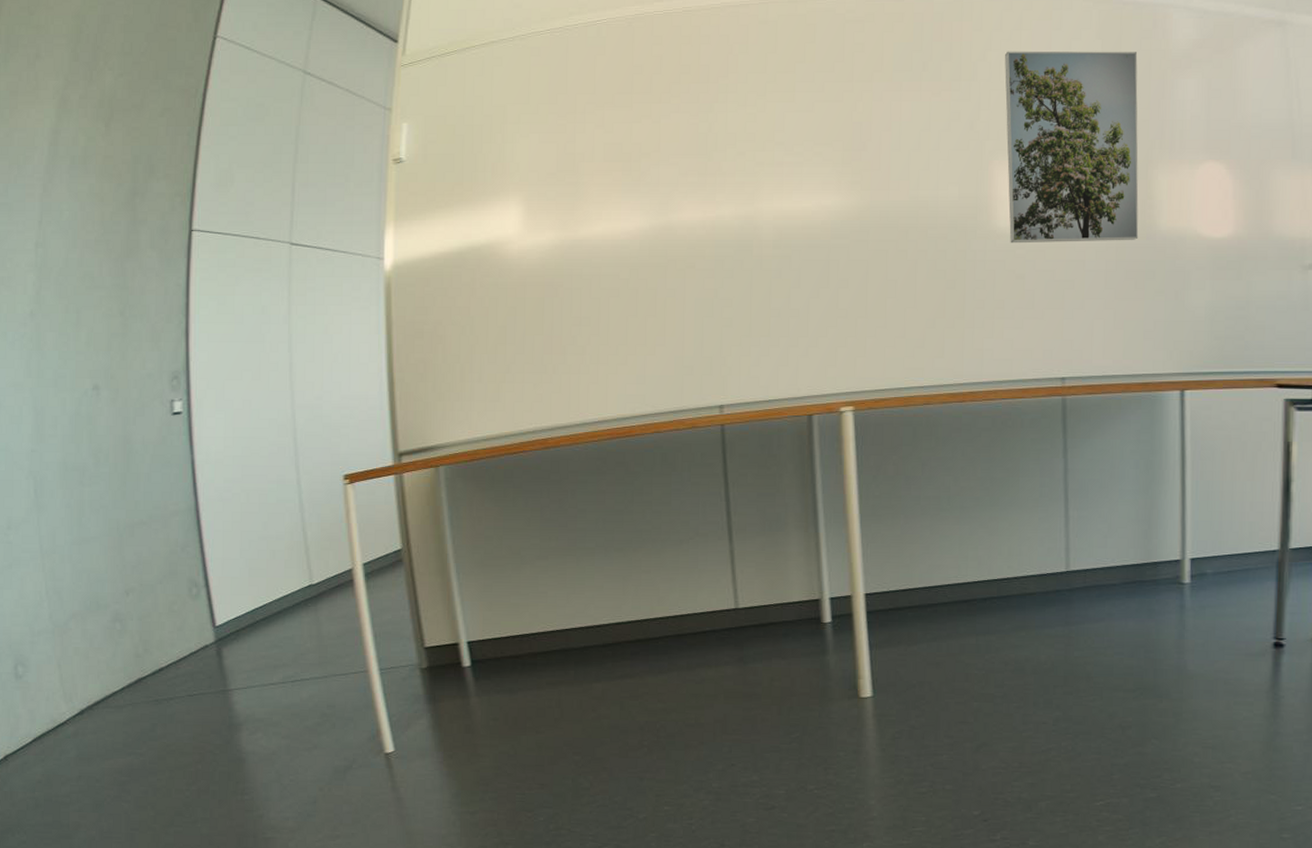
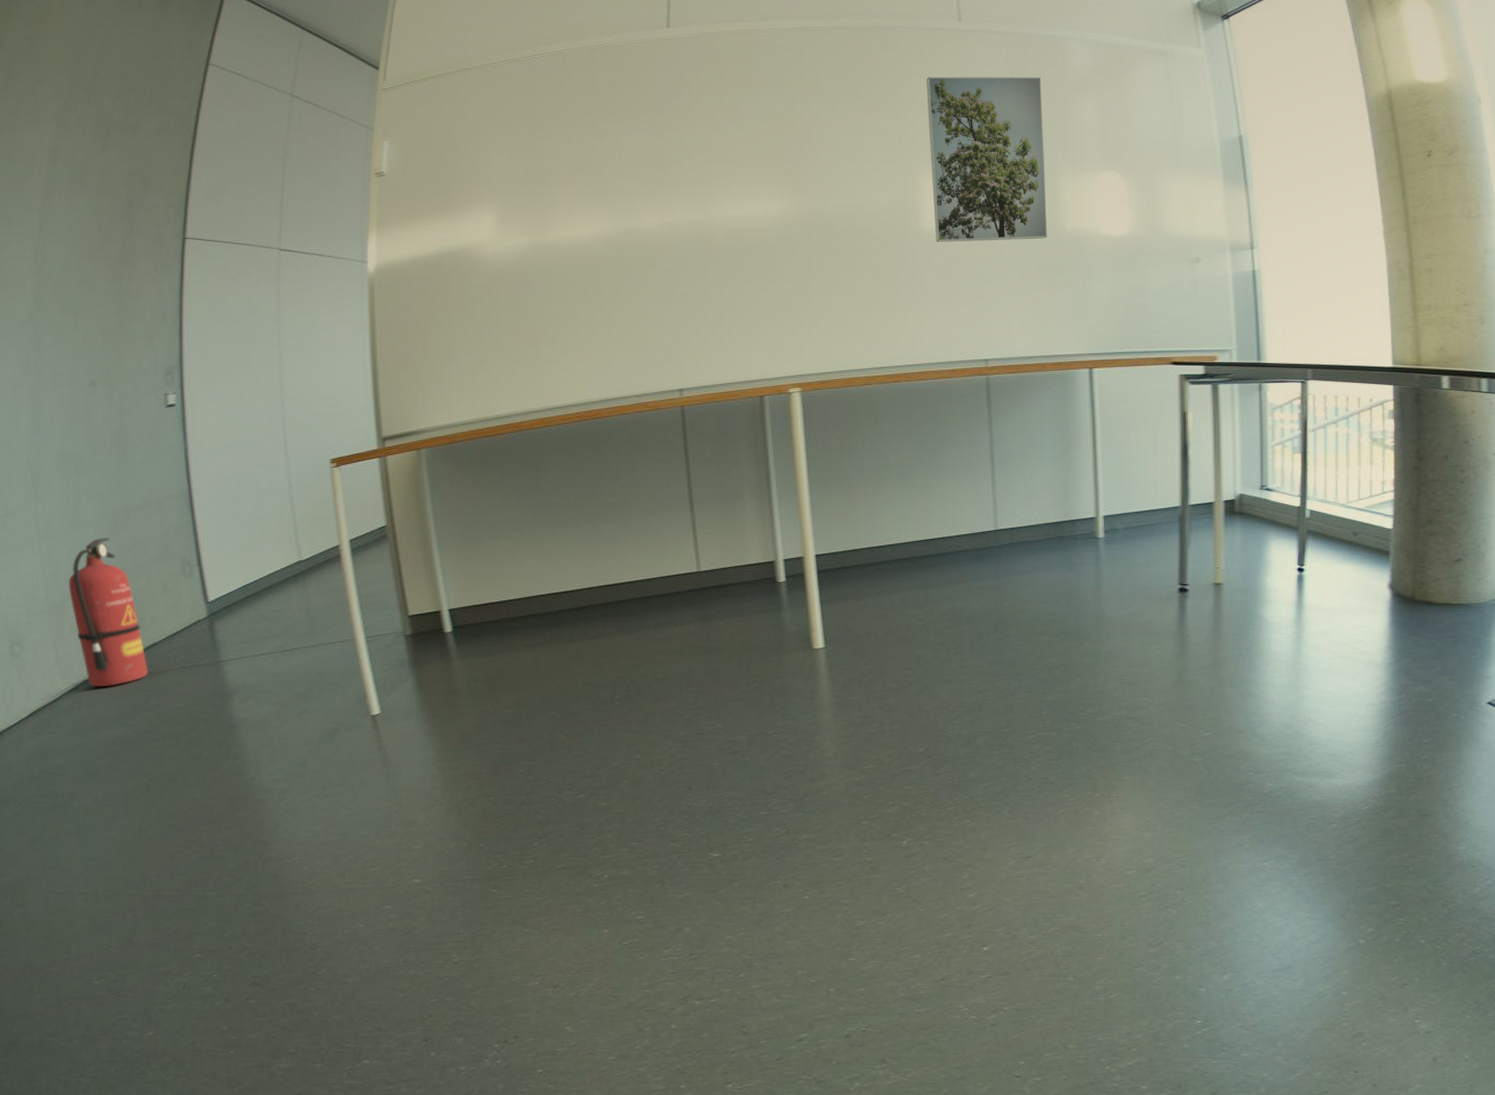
fire extinguisher: none [72,553,155,713] -> present [68,537,149,687]

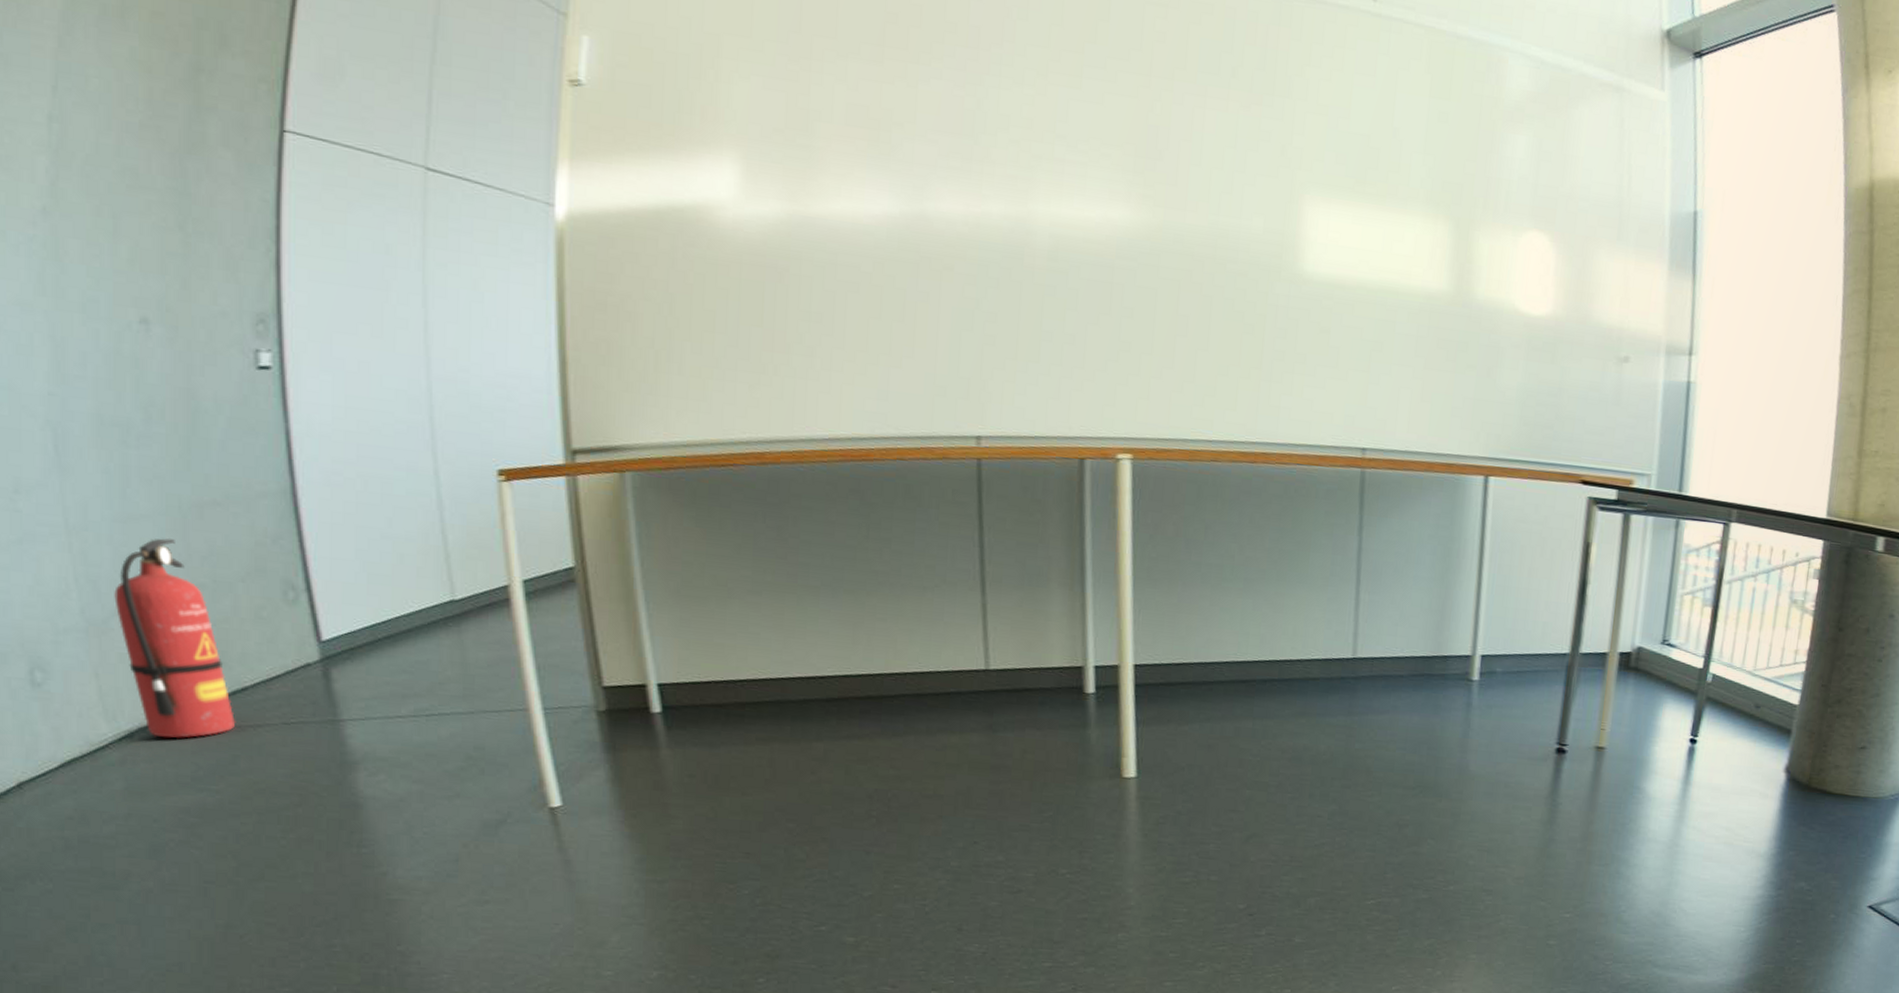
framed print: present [926,76,1048,243] -> none [1317,70,1468,306]

